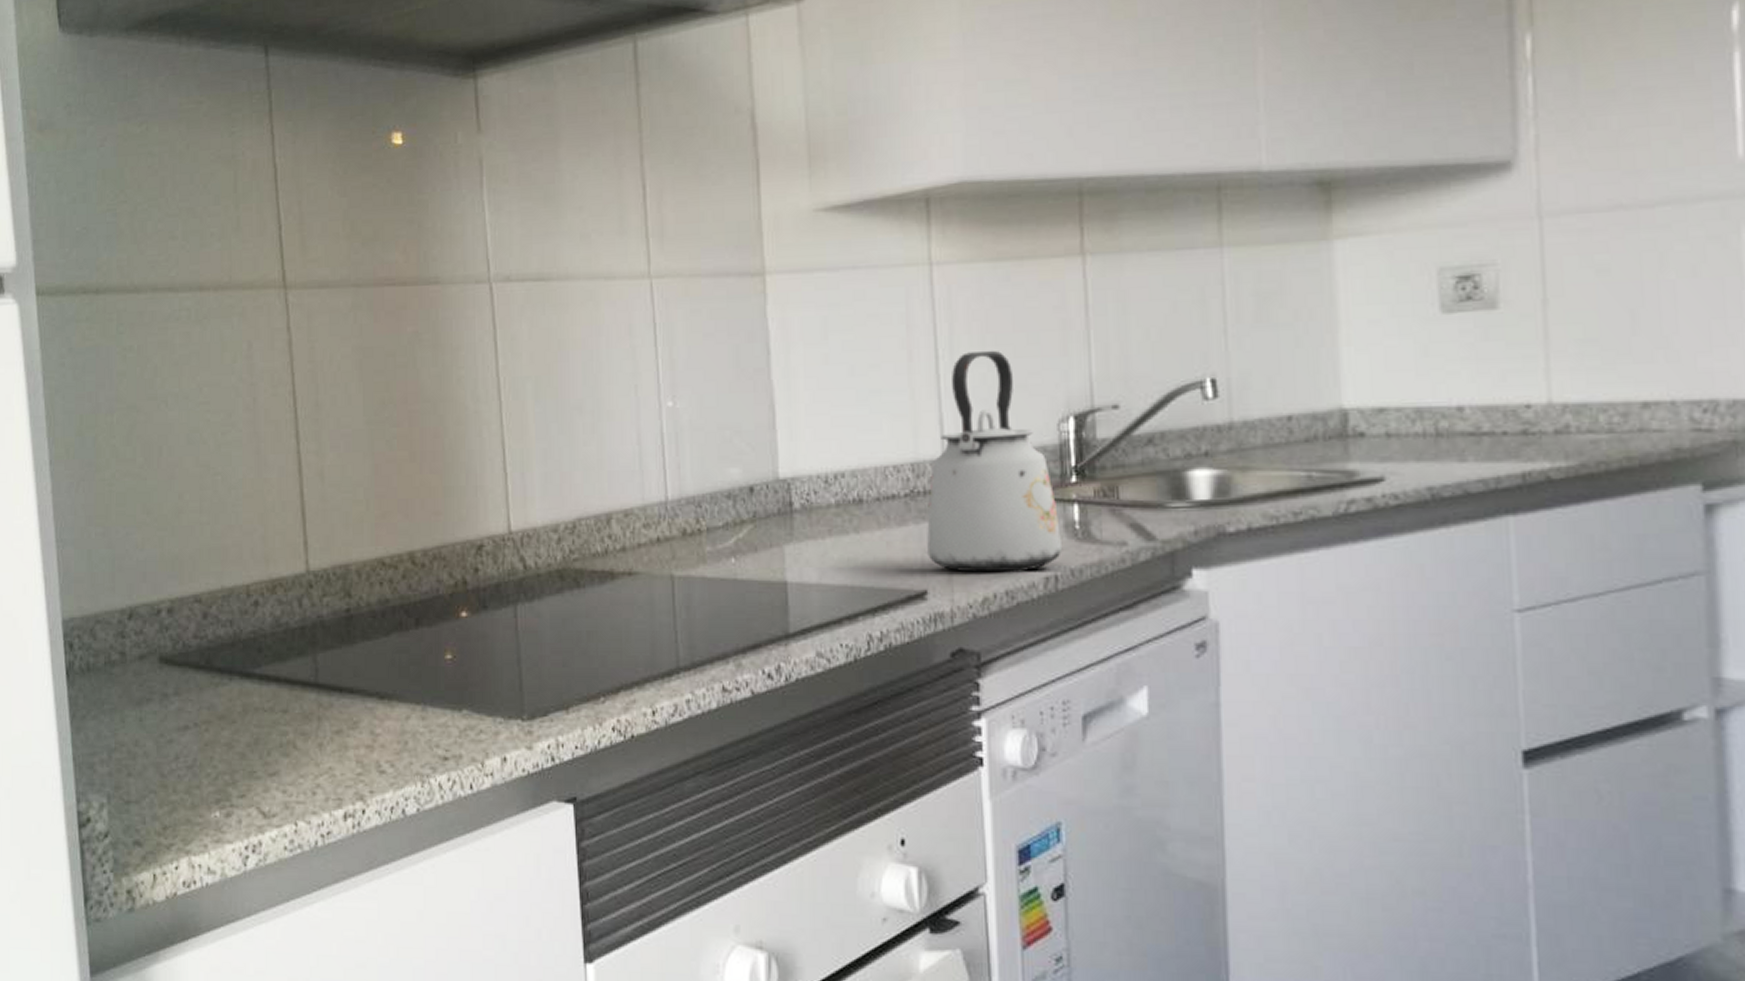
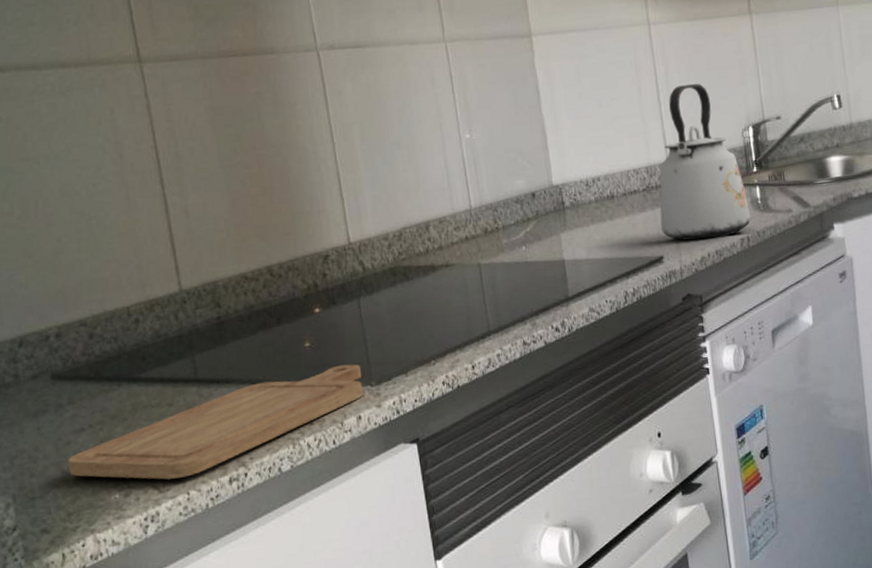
chopping board: none [167,688,513,804] -> present [67,364,364,480]

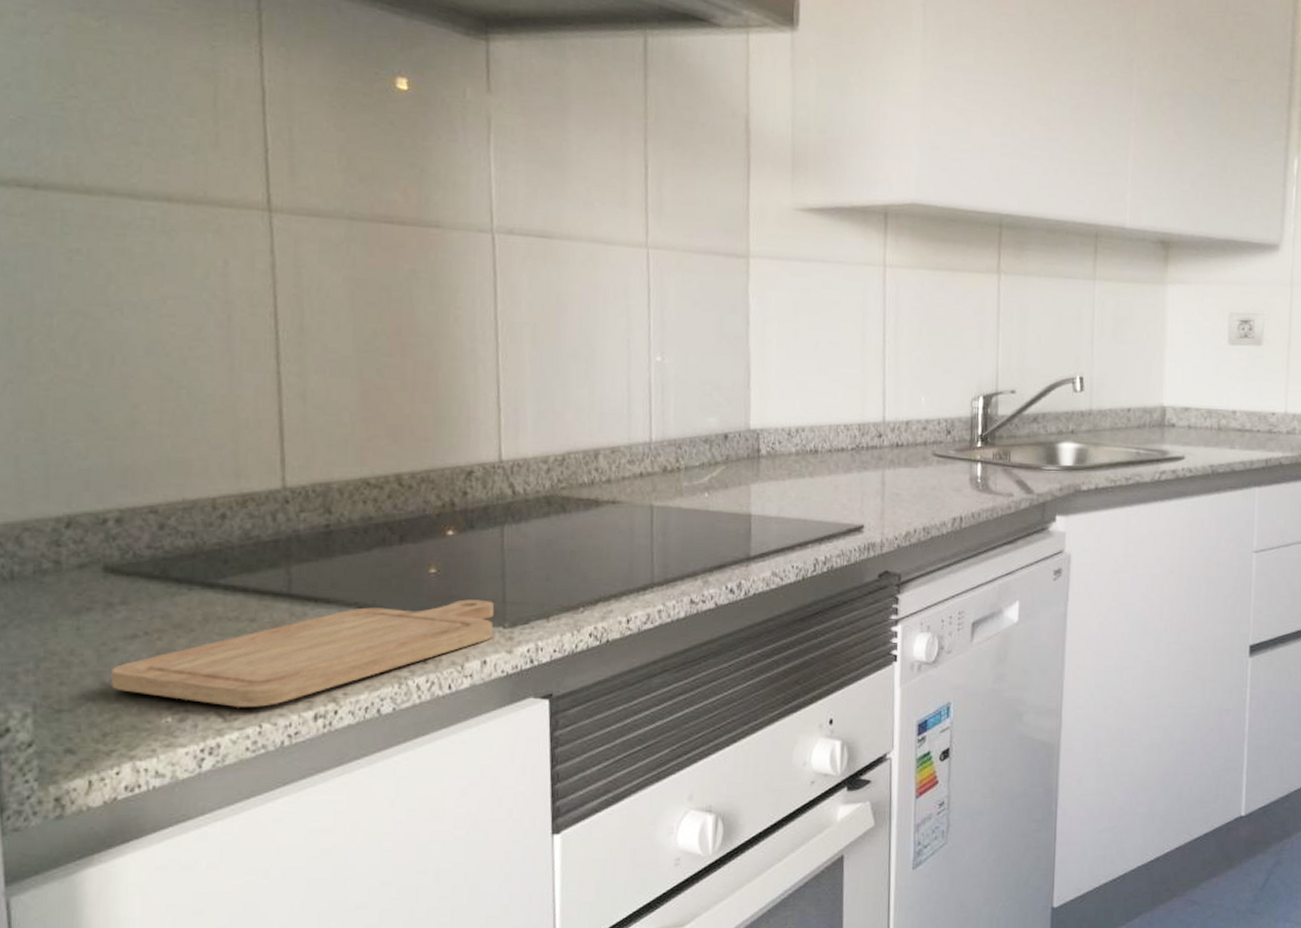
kettle: present [659,83,751,241] -> none [866,339,968,514]

